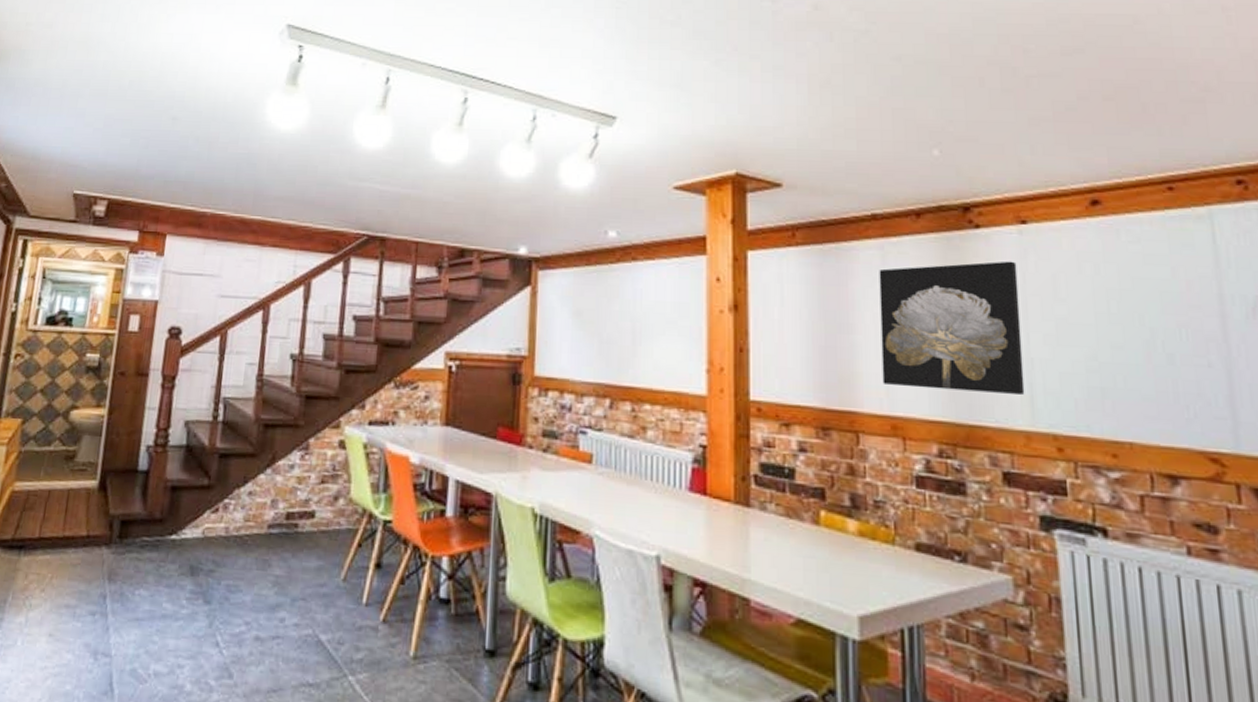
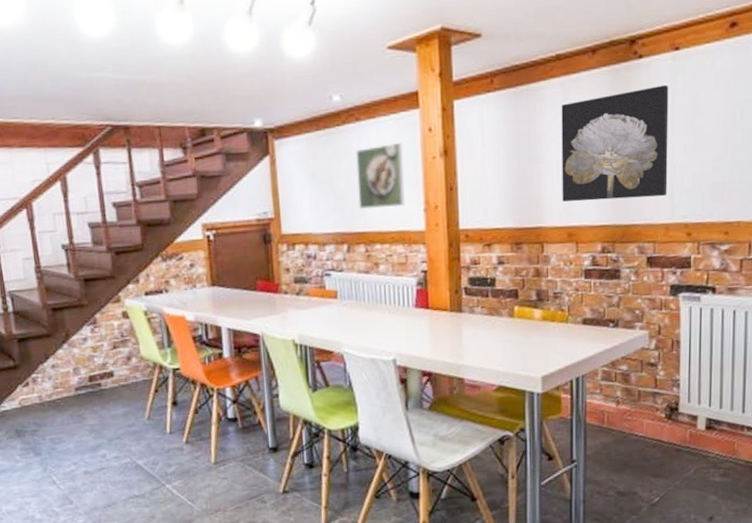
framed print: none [628,289,684,363] -> present [356,143,405,210]

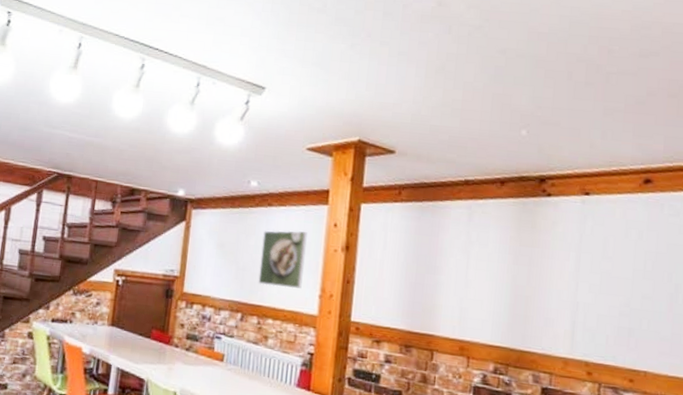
wall art: present [561,84,669,202] -> none [457,224,577,330]

